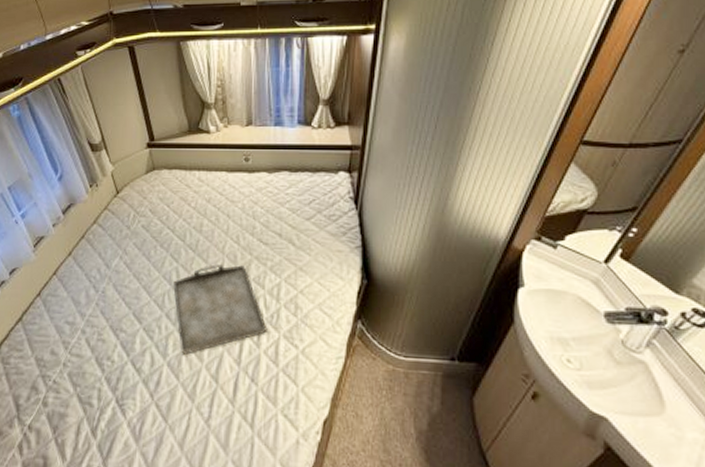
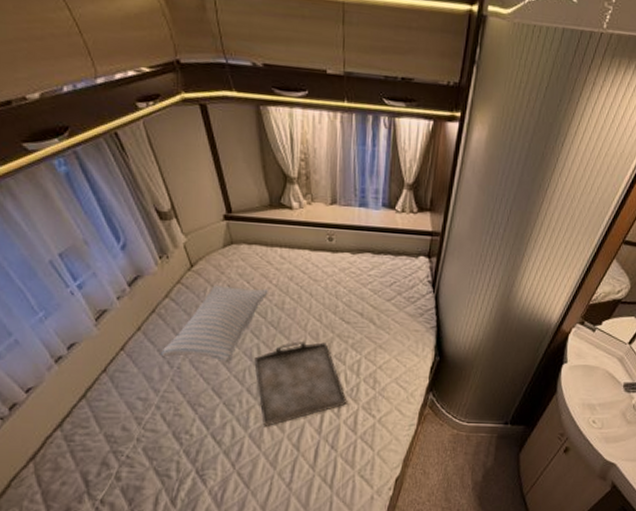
pillow: none [87,209,187,286] -> present [160,284,268,362]

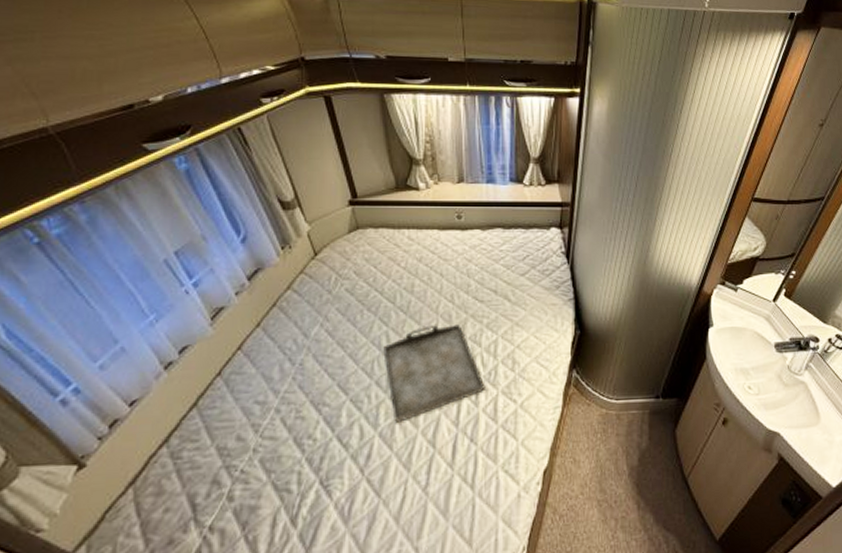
pillow: present [160,284,268,362] -> none [280,271,396,354]

